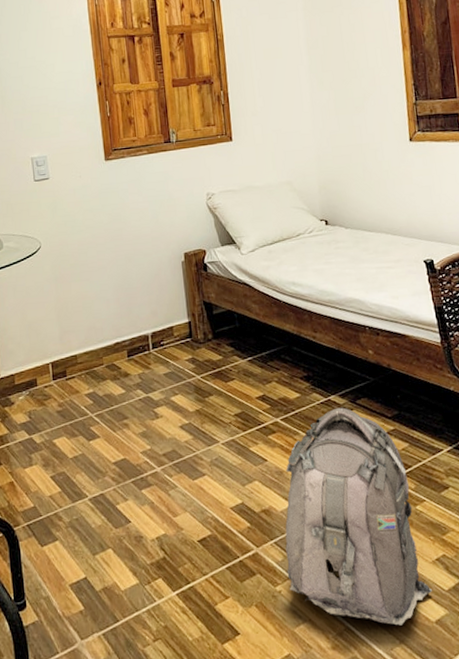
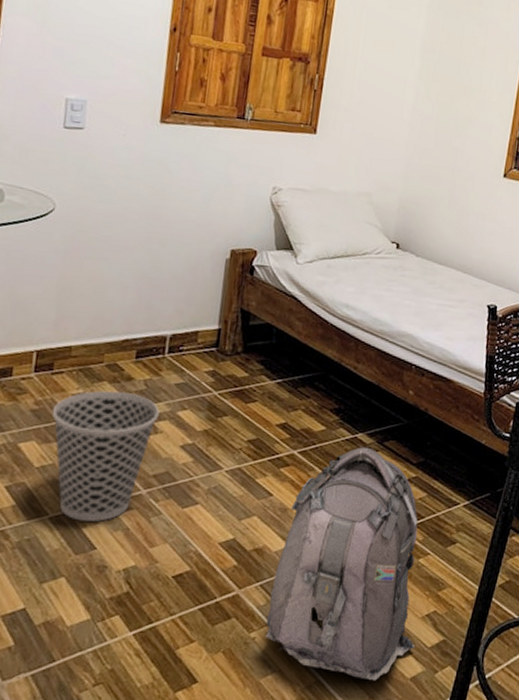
wastebasket: none [73,386,157,500] -> present [52,390,160,522]

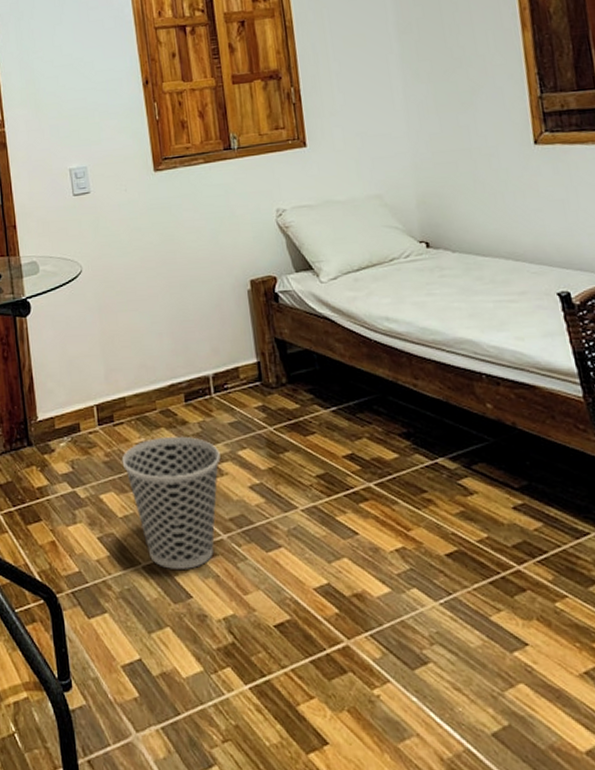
backpack: present [265,447,418,681] -> none [382,473,580,753]

